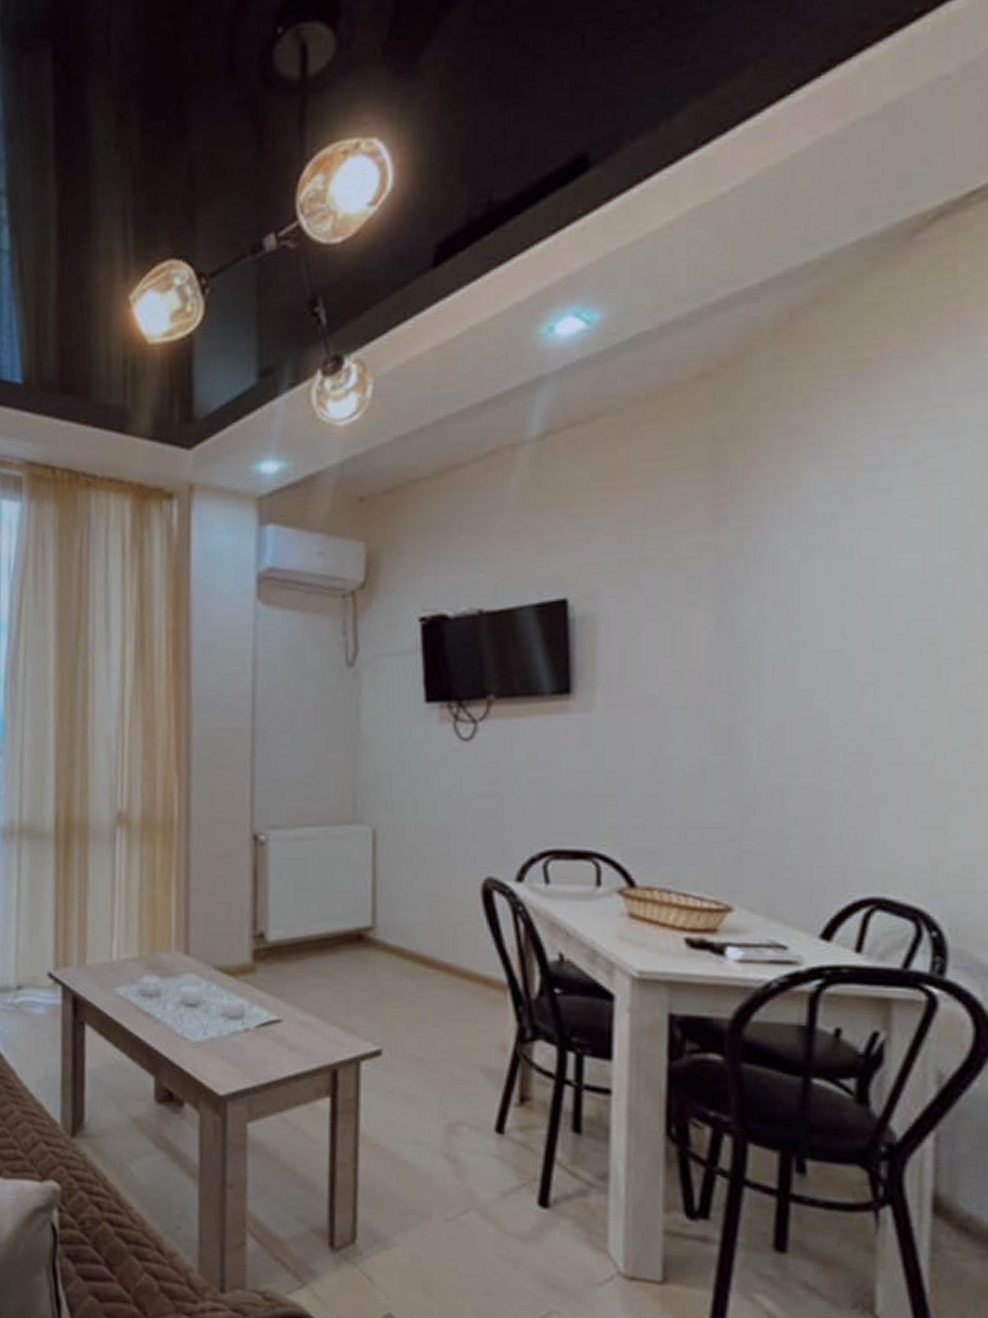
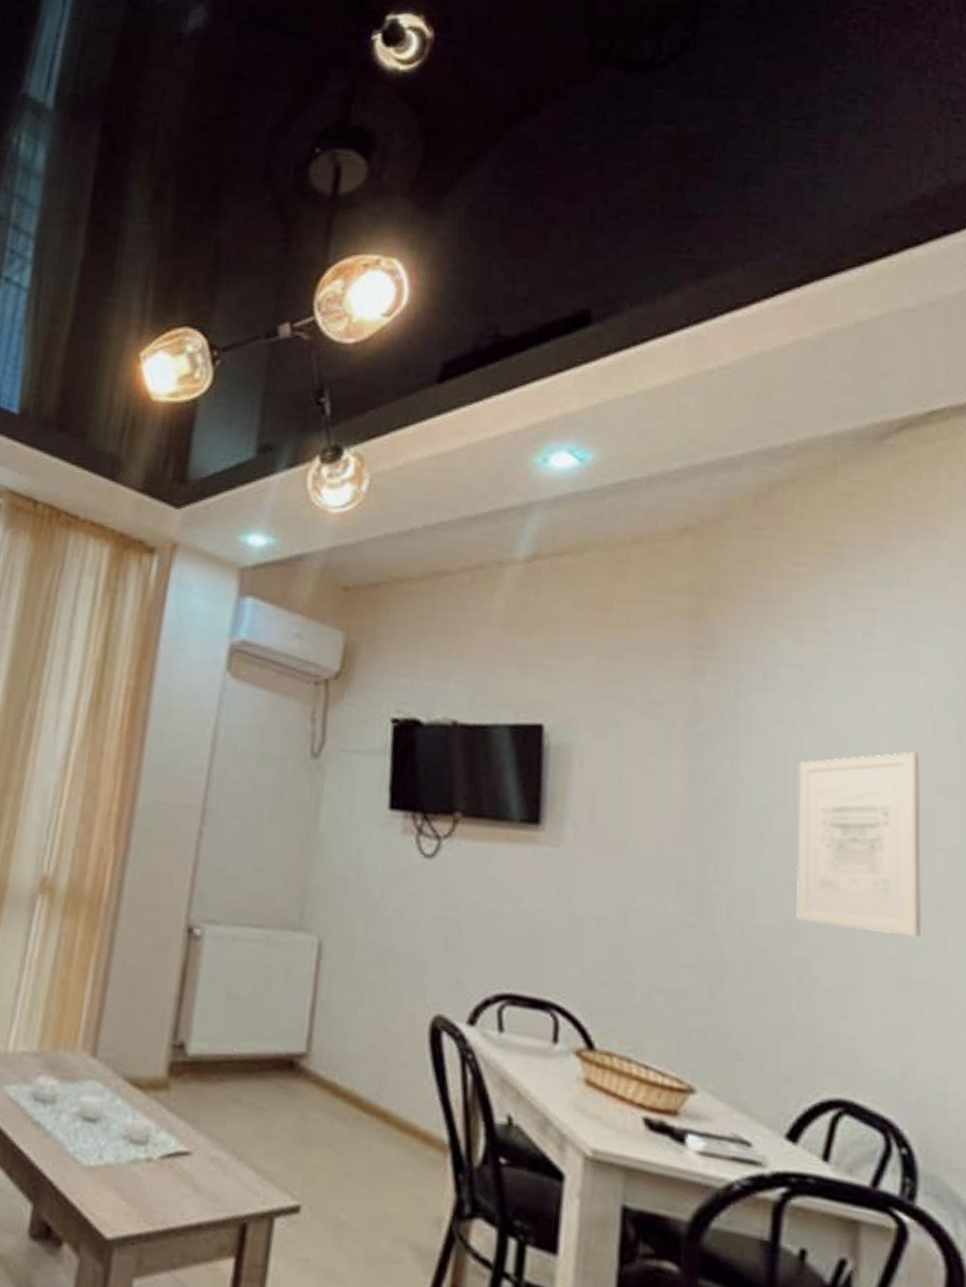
wall art: none [826,563,955,744] -> present [796,752,922,937]

